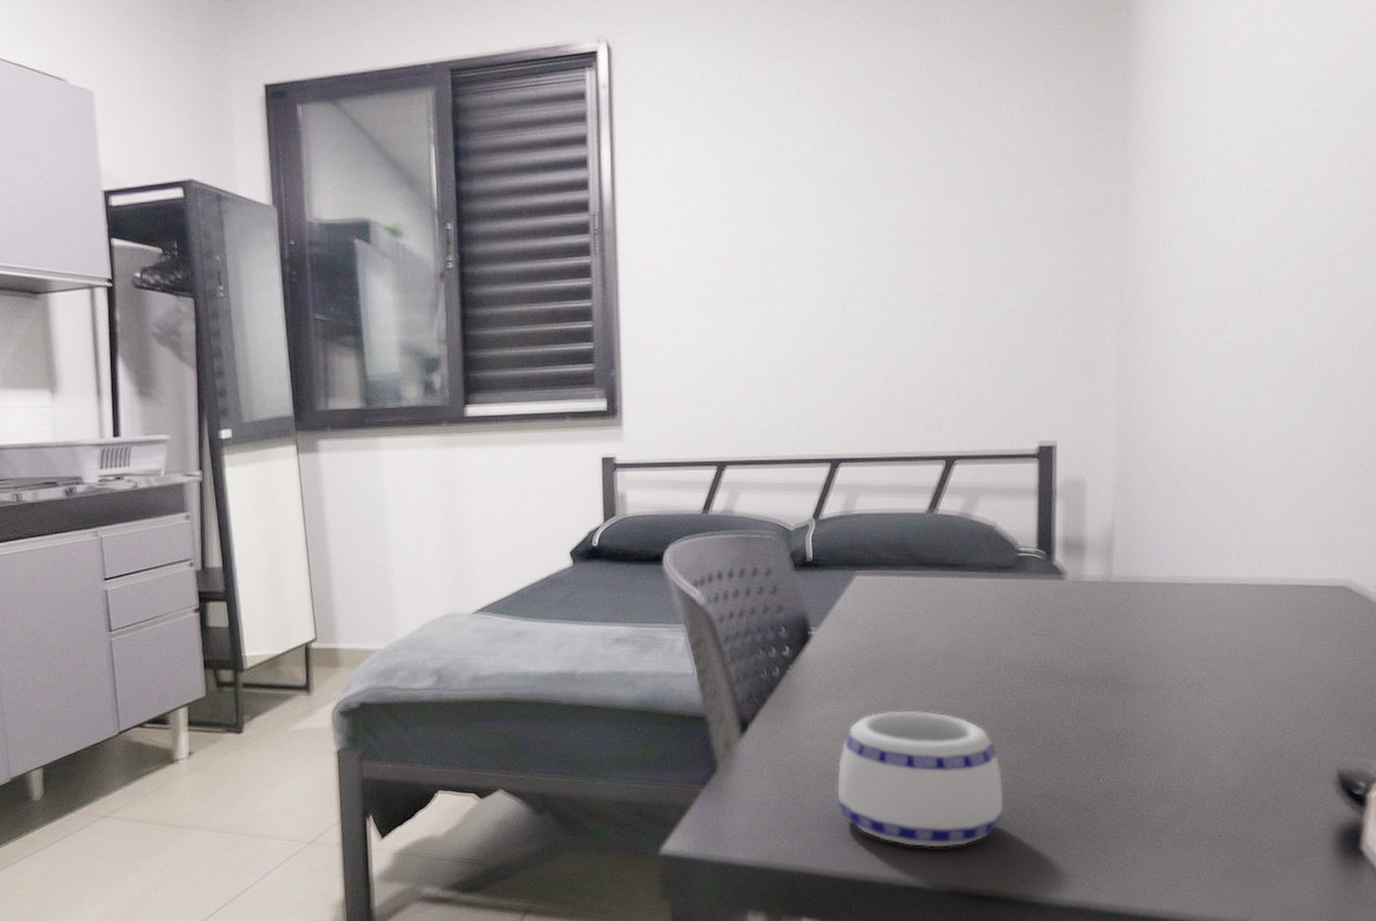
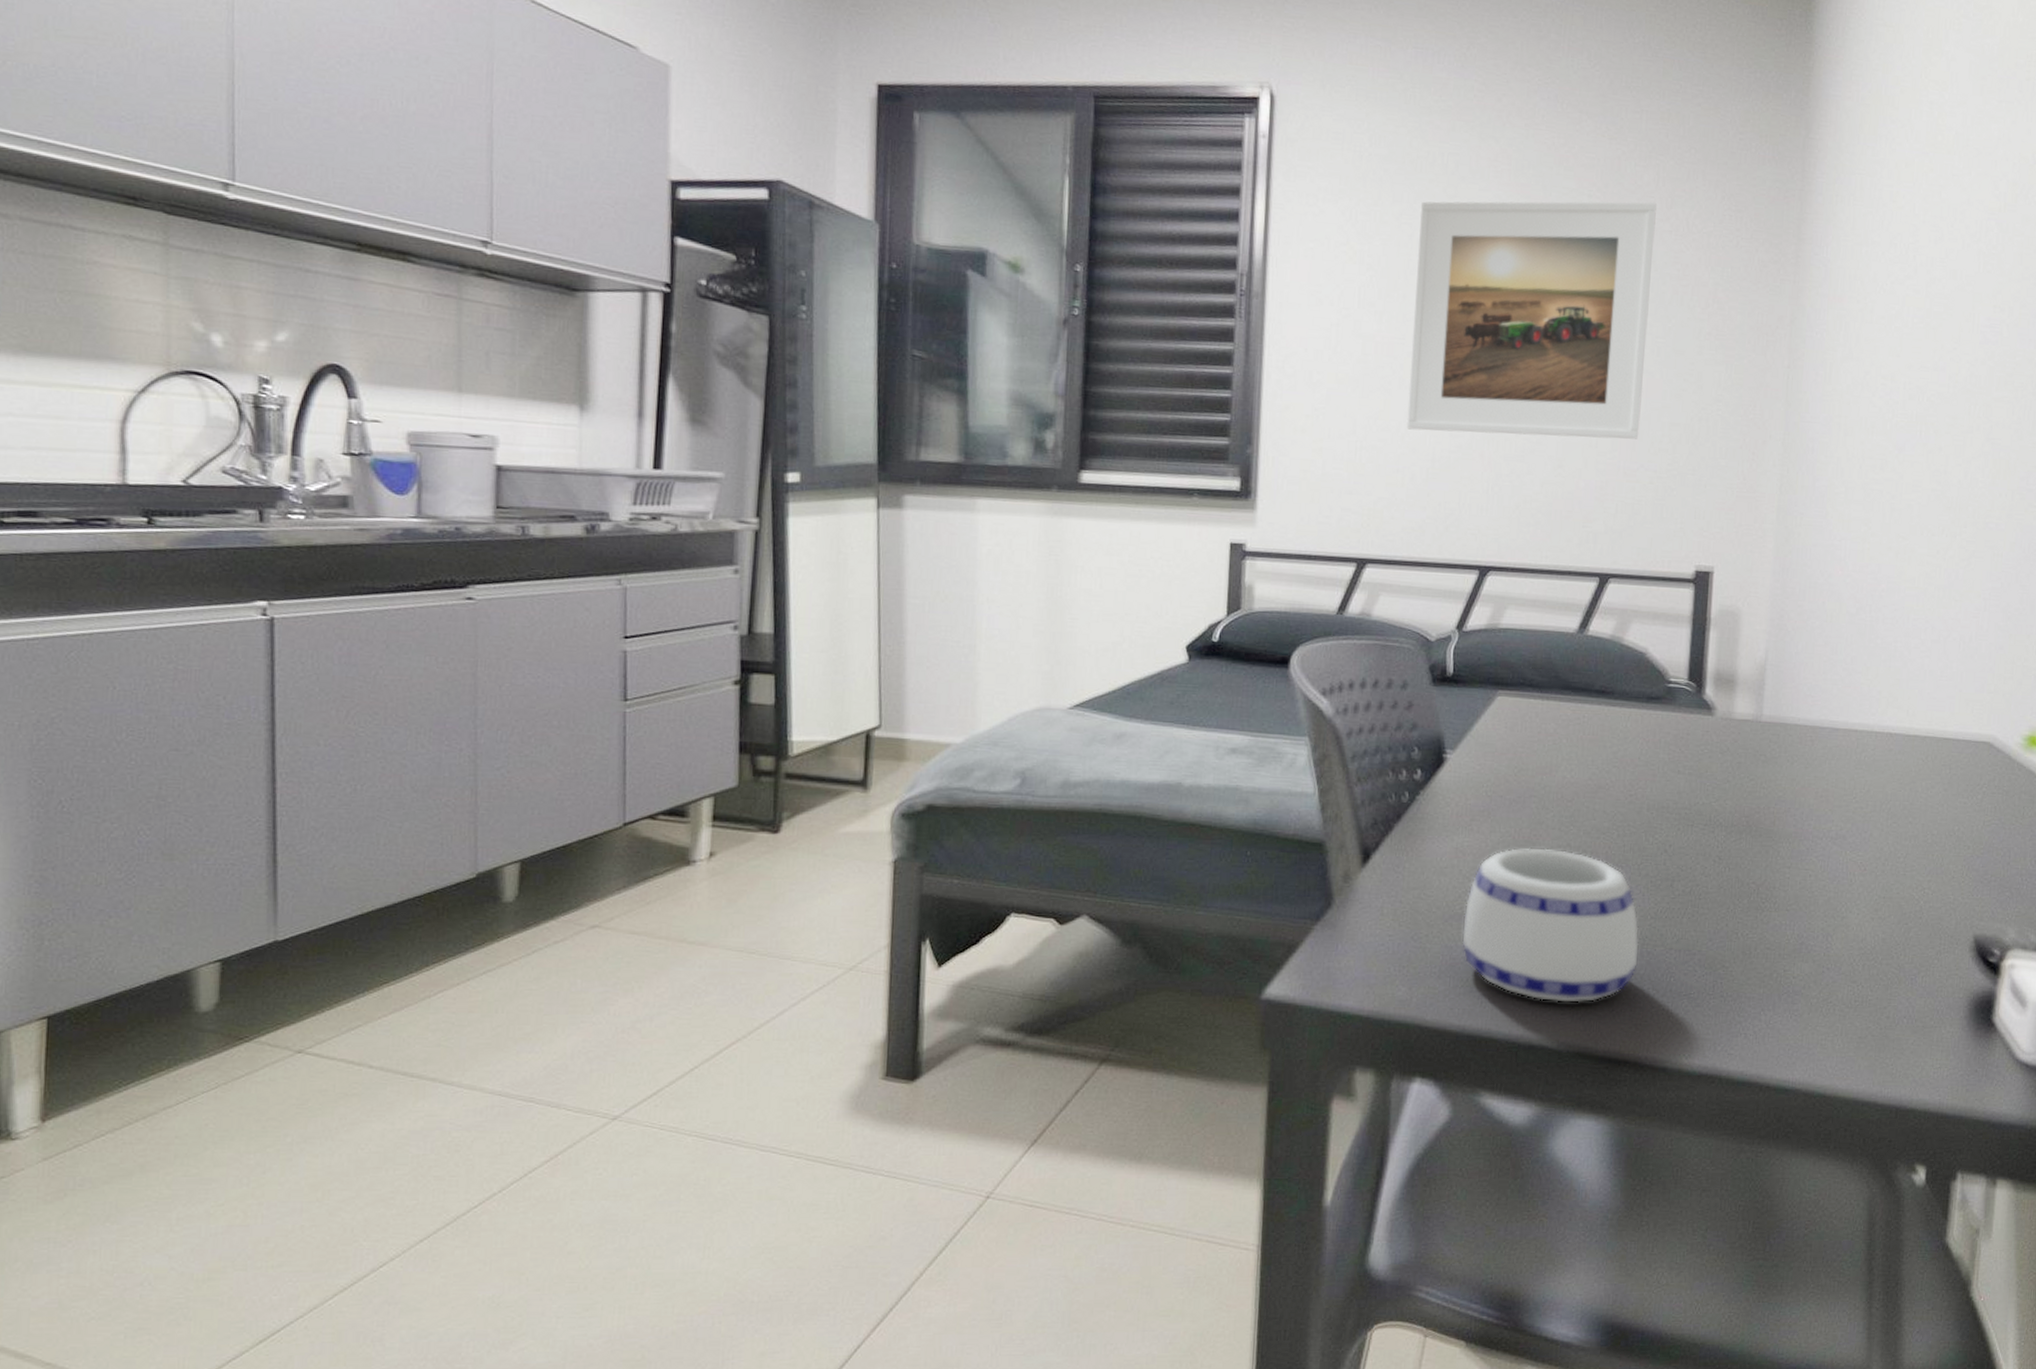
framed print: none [753,101,980,340] -> present [1406,201,1657,439]

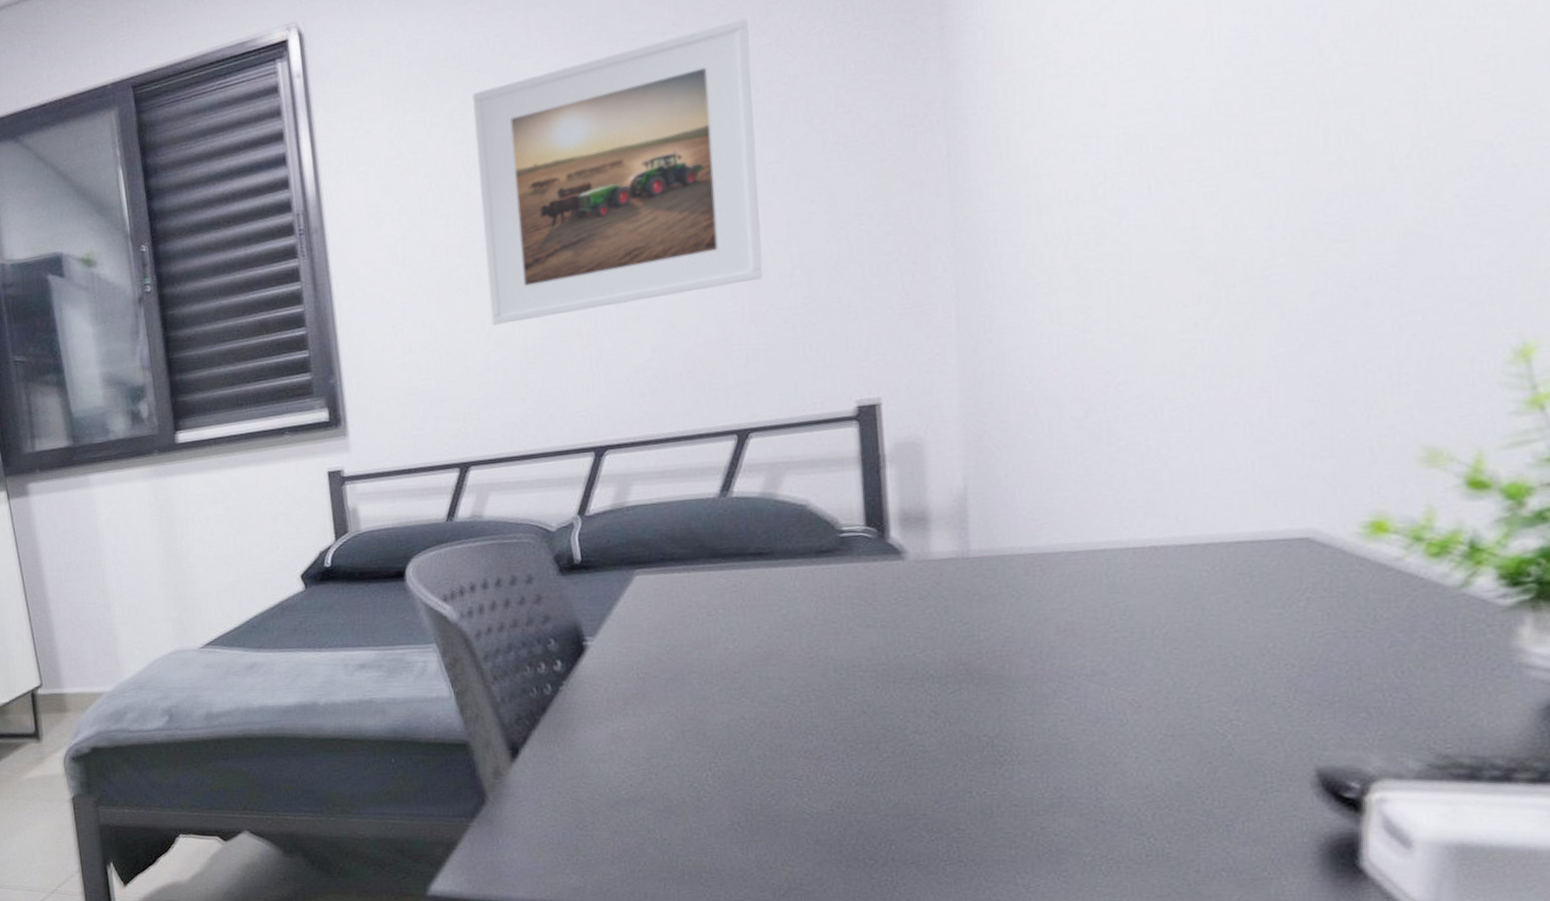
mug: present [1462,847,1639,1003] -> none [631,723,847,880]

